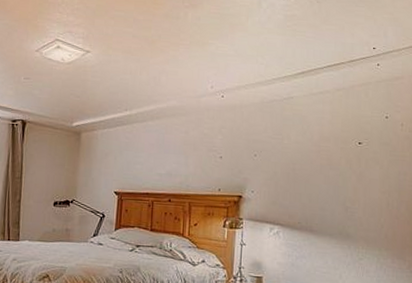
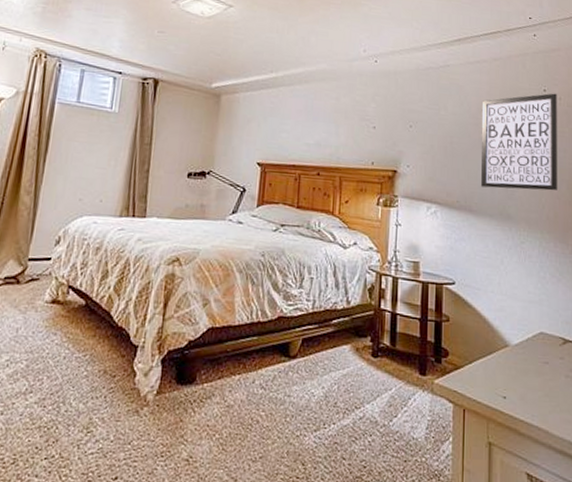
wall art: none [322,119,399,212] -> present [481,93,558,191]

